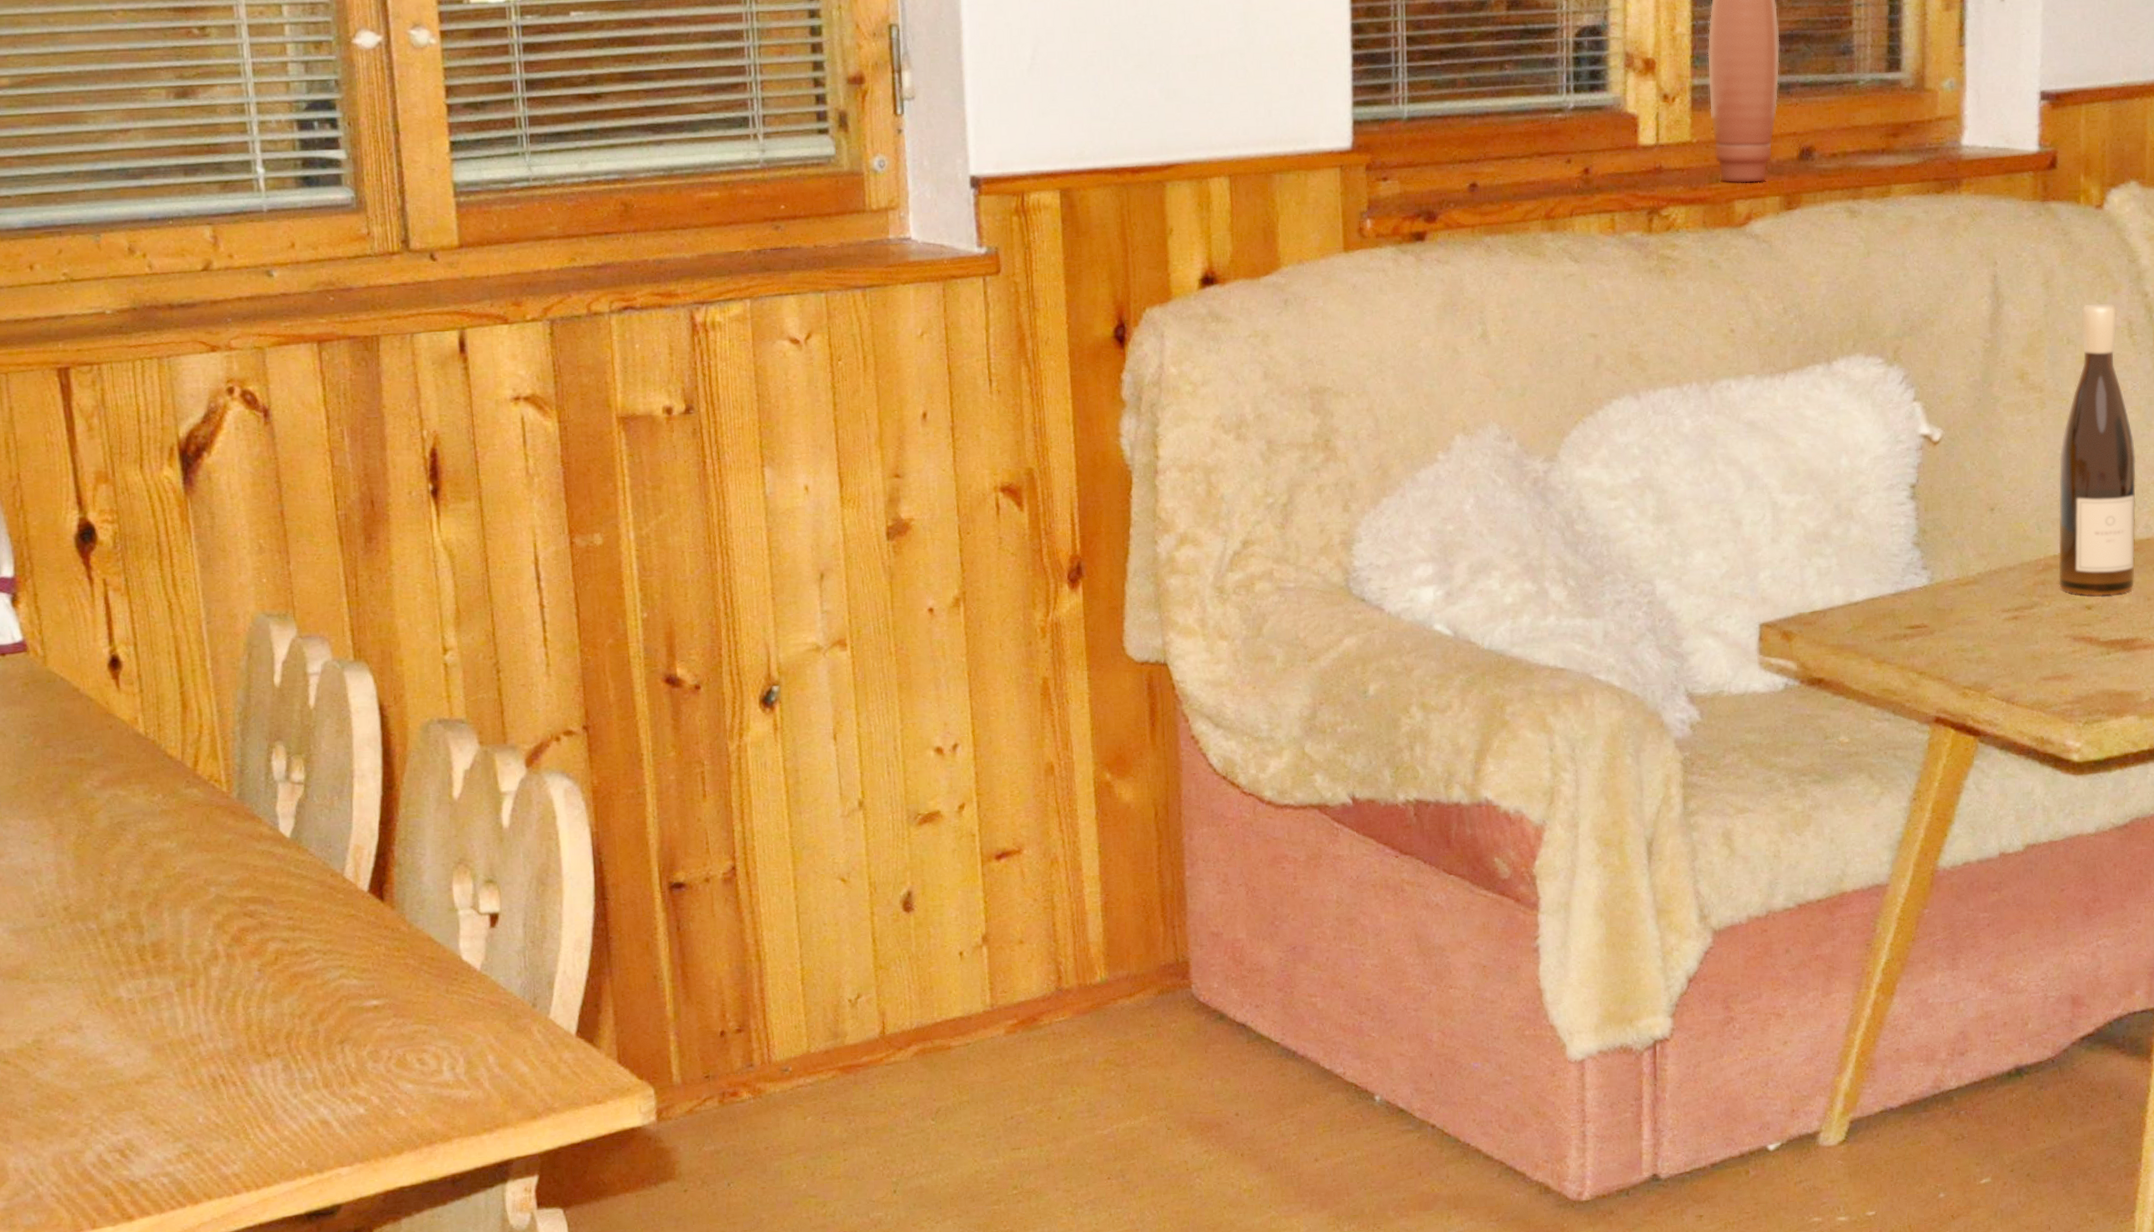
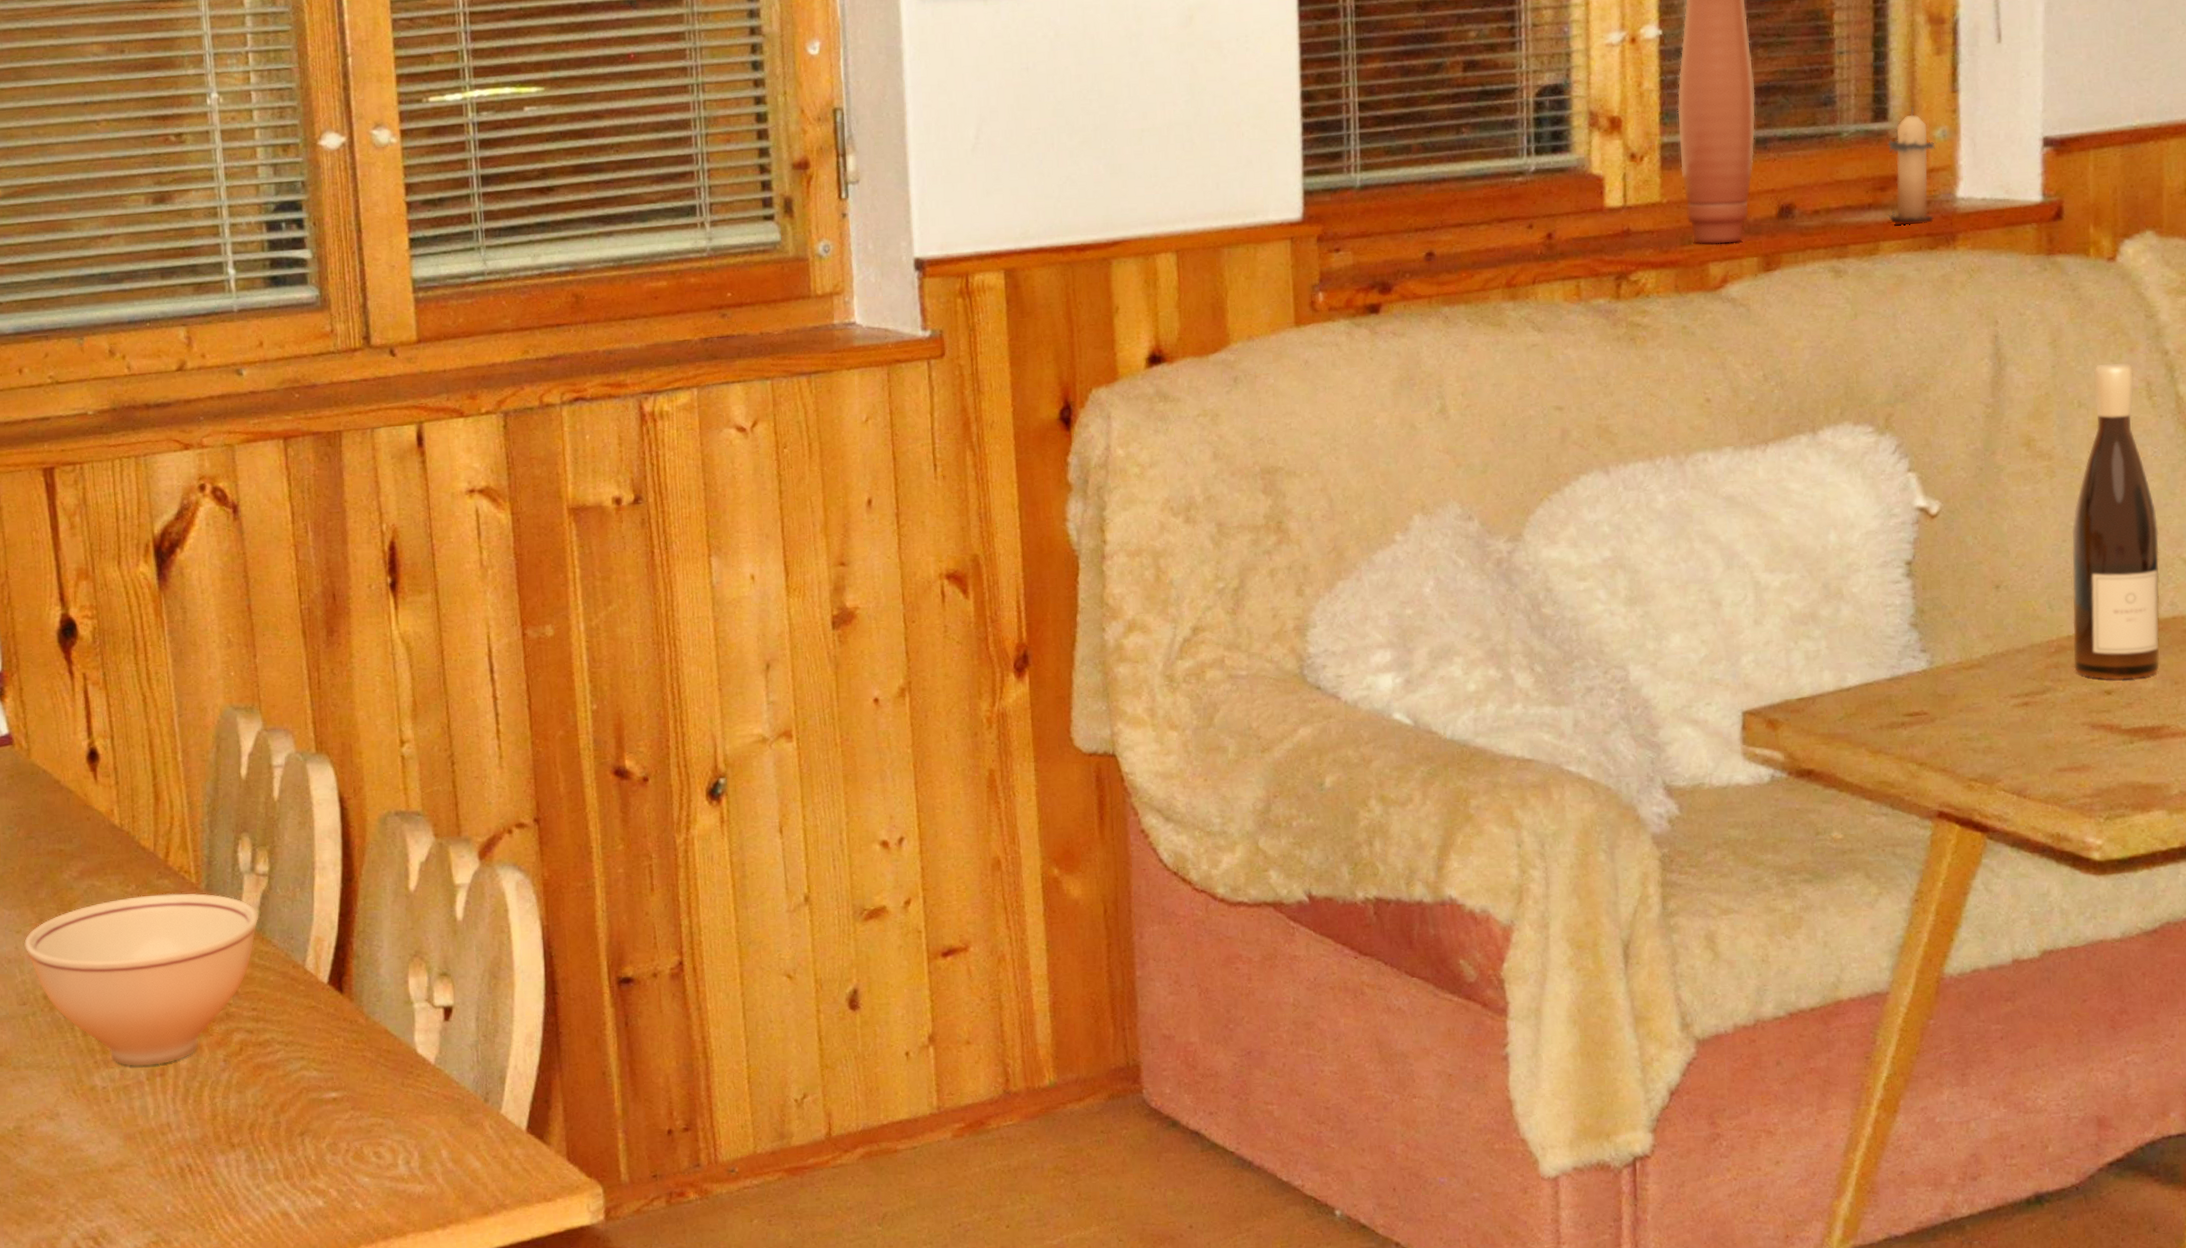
bowl: none [42,802,294,977] -> present [24,893,258,1066]
candle: none [1899,58,1945,169] -> present [1887,106,1937,225]

